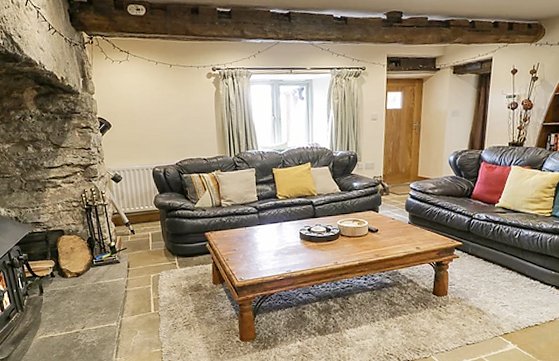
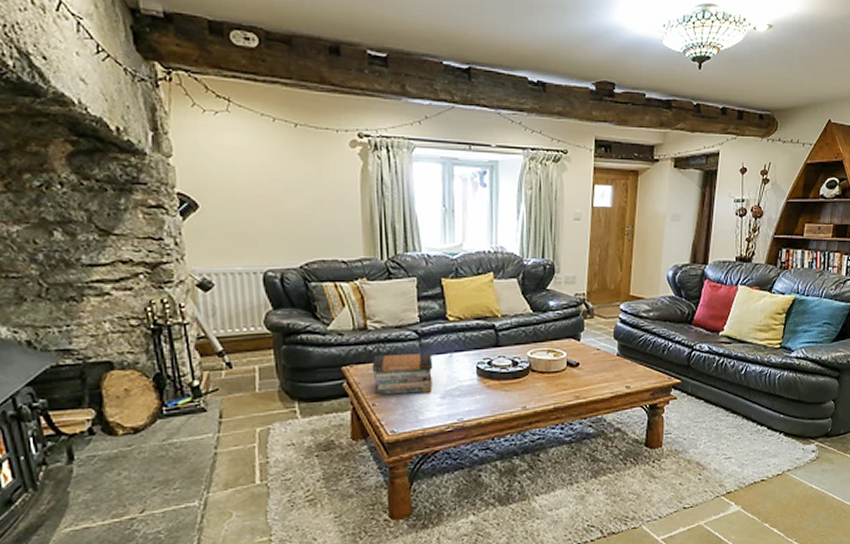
book stack: none [225,223,268,253] -> present [372,353,433,396]

